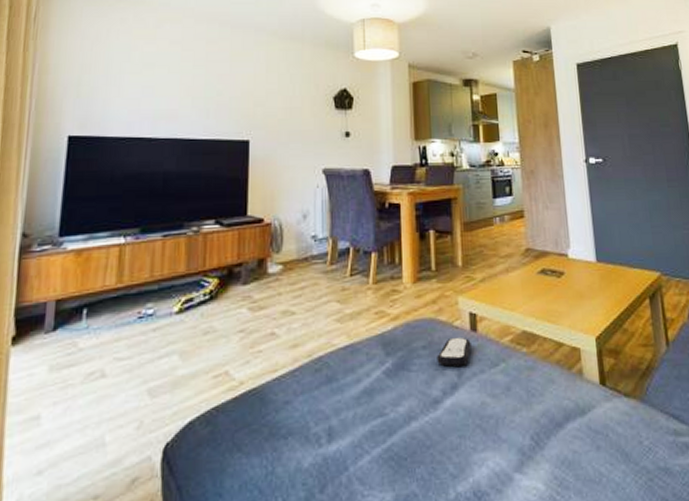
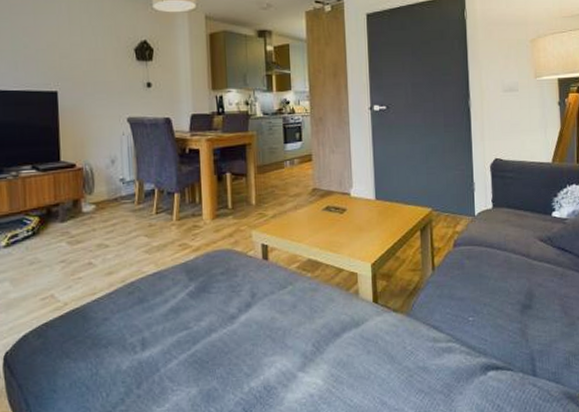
remote control: present [437,337,472,367] -> none [233,264,263,289]

